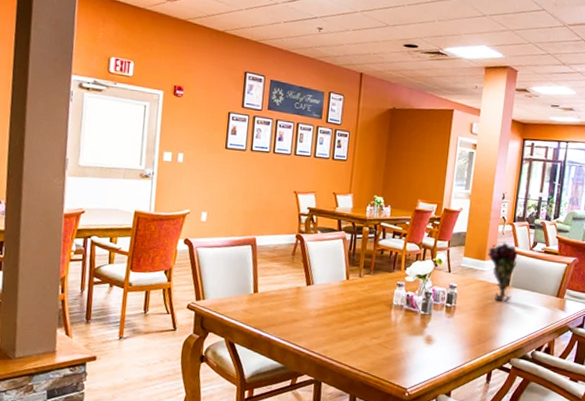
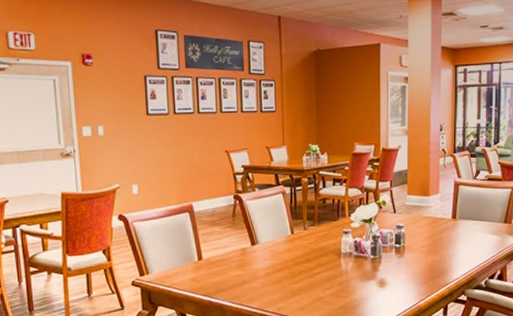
flower: present [488,242,517,302] -> none [431,174,462,235]

